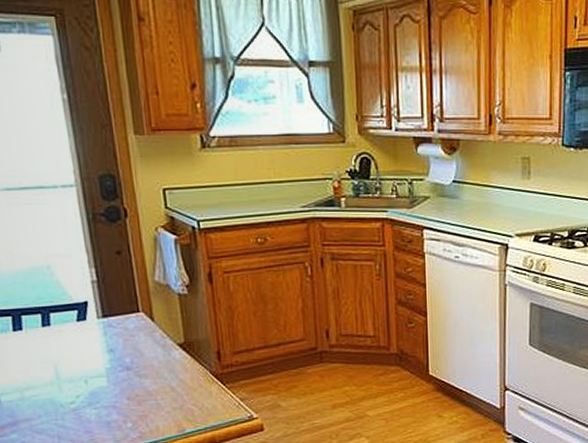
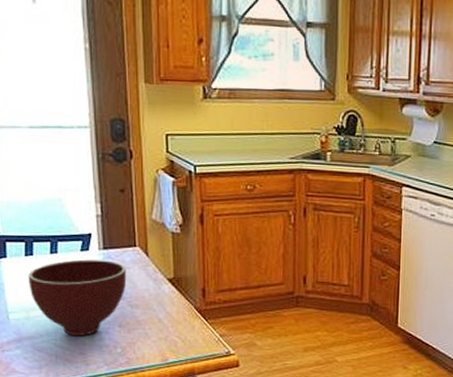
bowl: none [18,329,132,414] -> present [28,259,127,337]

